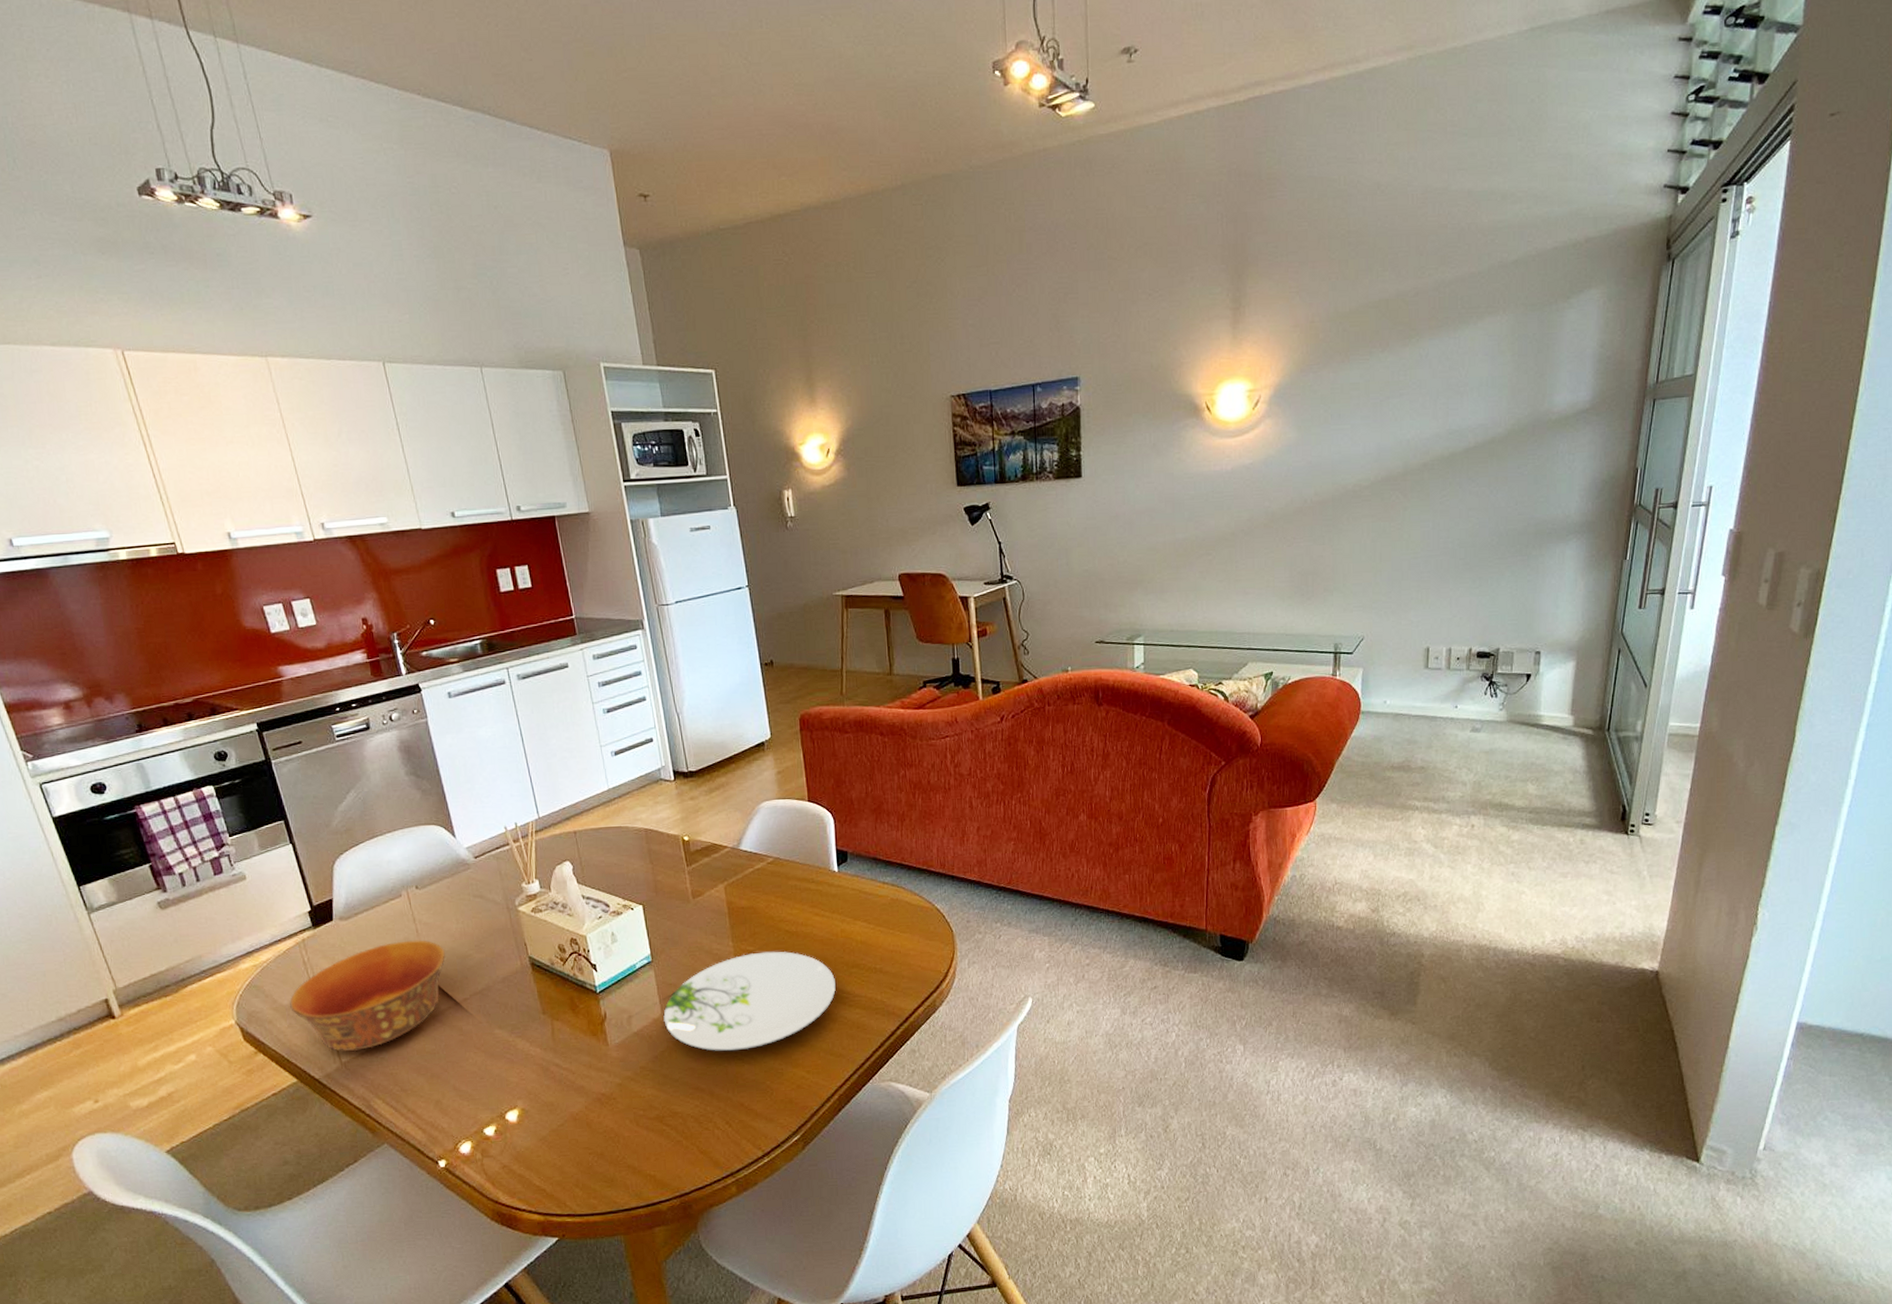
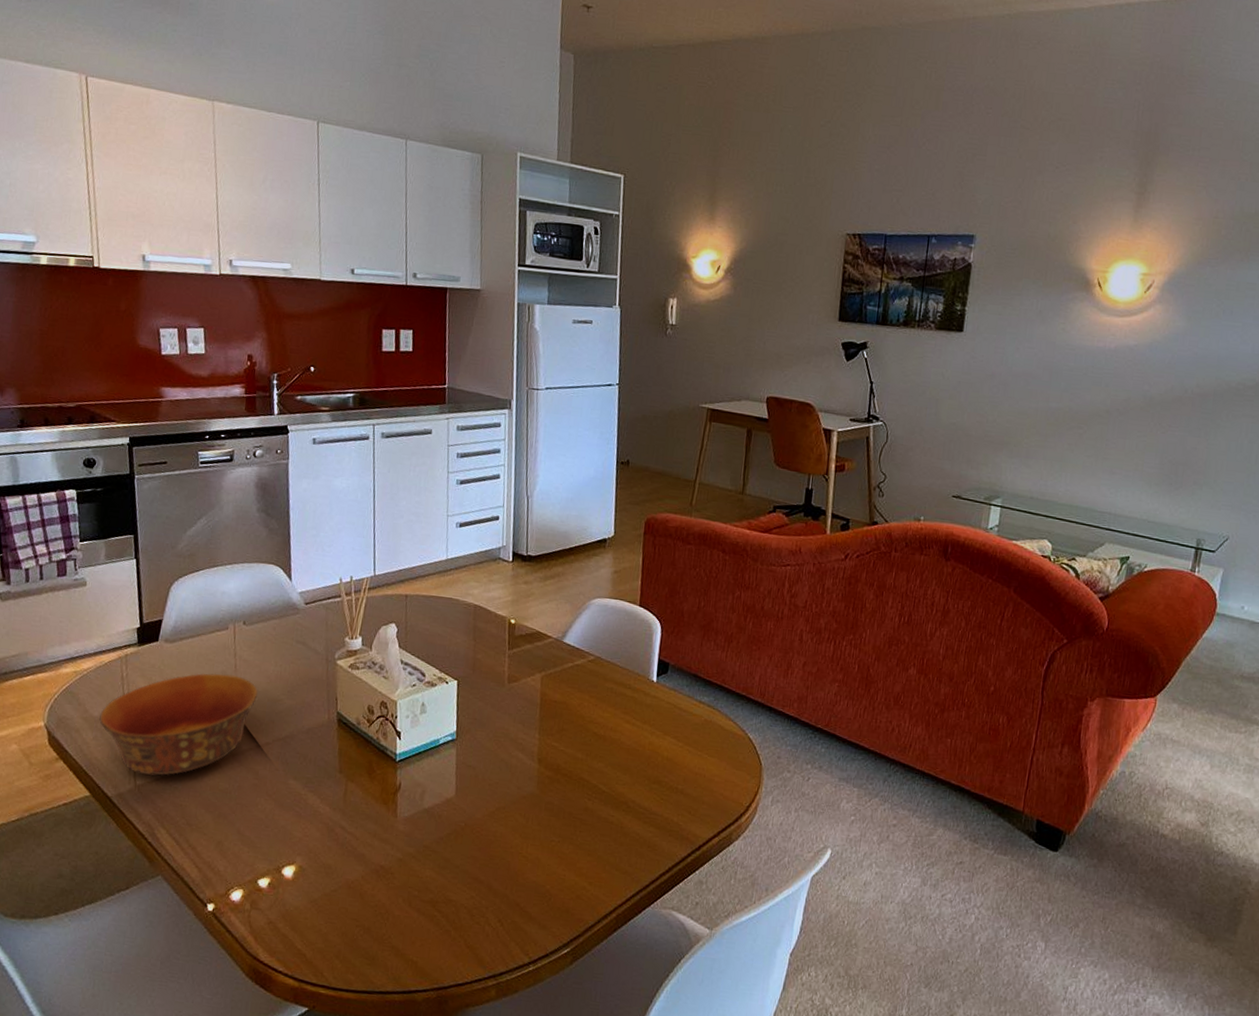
plate: present [662,951,837,1052] -> none [455,749,635,849]

